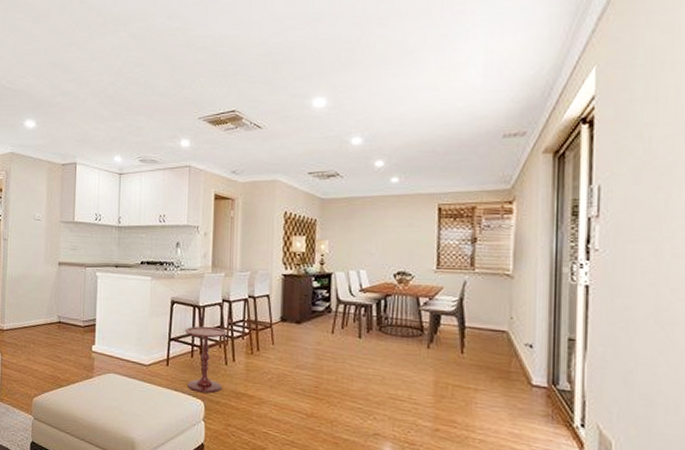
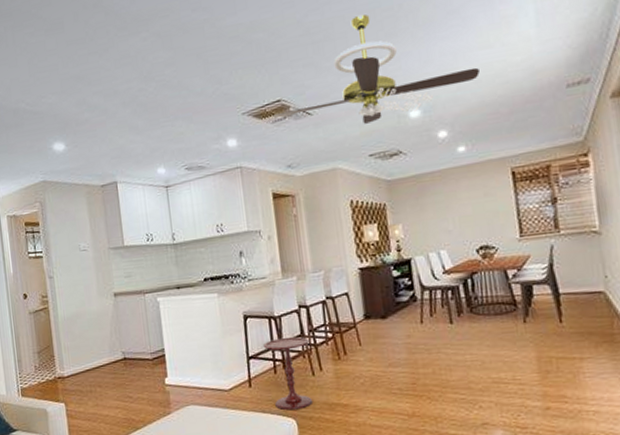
ceiling fan: none [226,43,423,144] -> present [273,14,480,124]

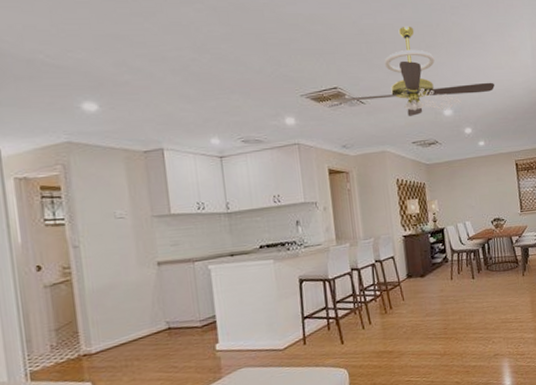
side table: present [262,336,312,411] -> none [317,296,362,363]

